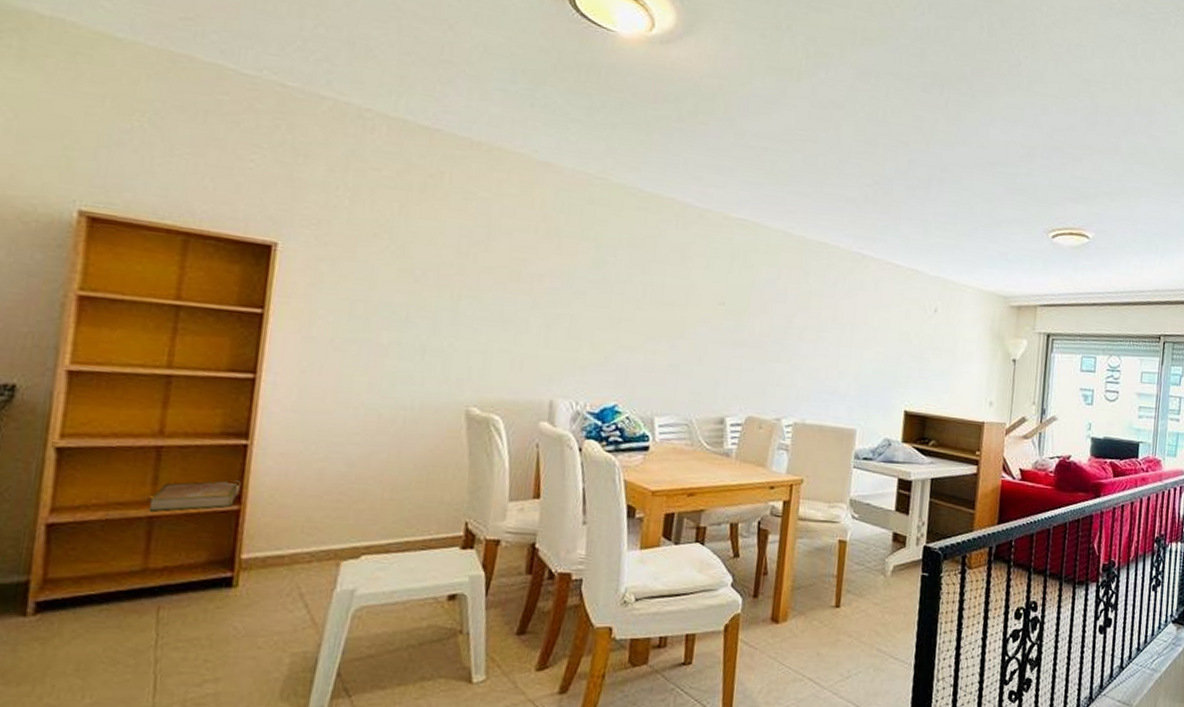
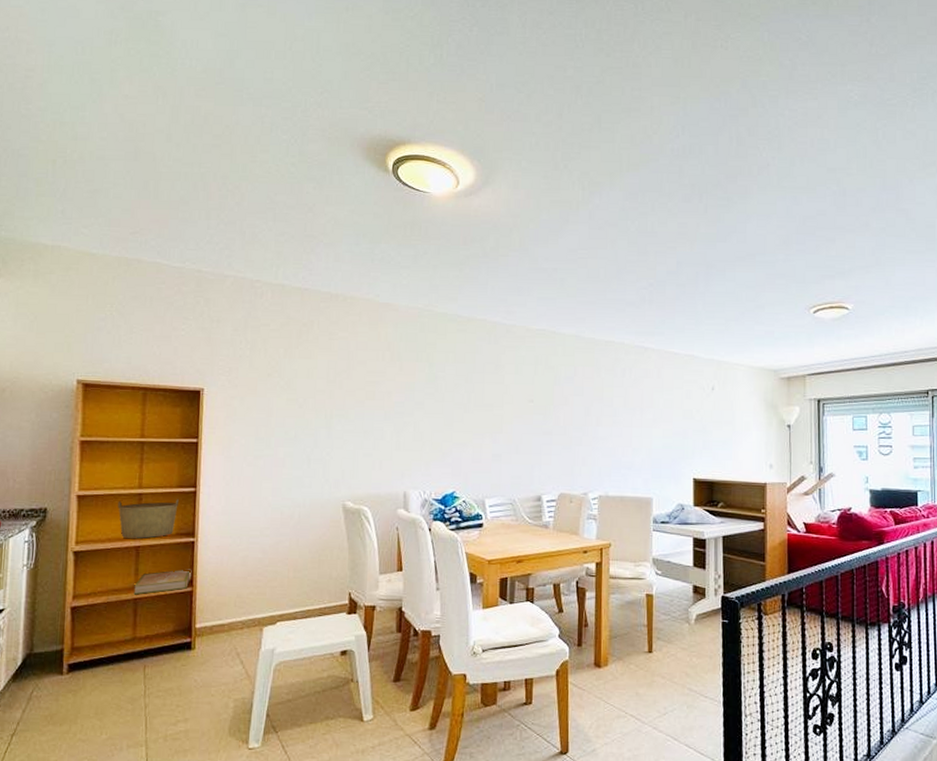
basket: none [132,382,228,437] -> present [118,498,179,539]

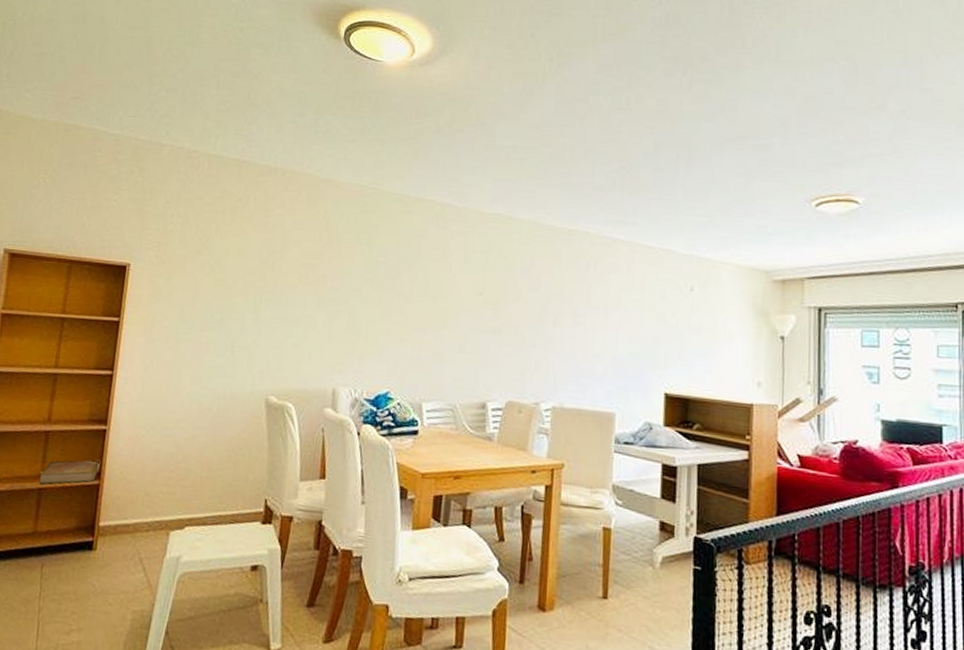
basket: present [118,498,179,539] -> none [31,379,94,423]

